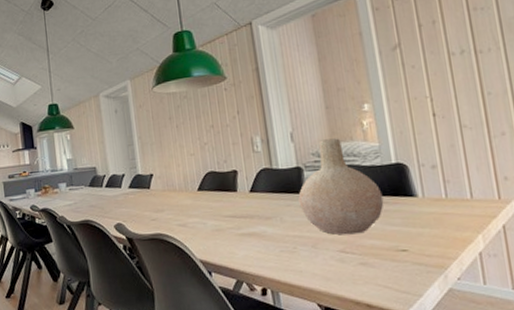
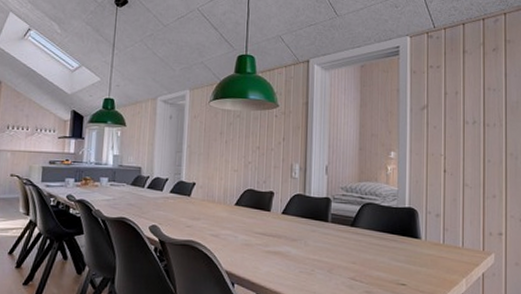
vase: present [298,138,384,235] -> none [323,177,394,265]

